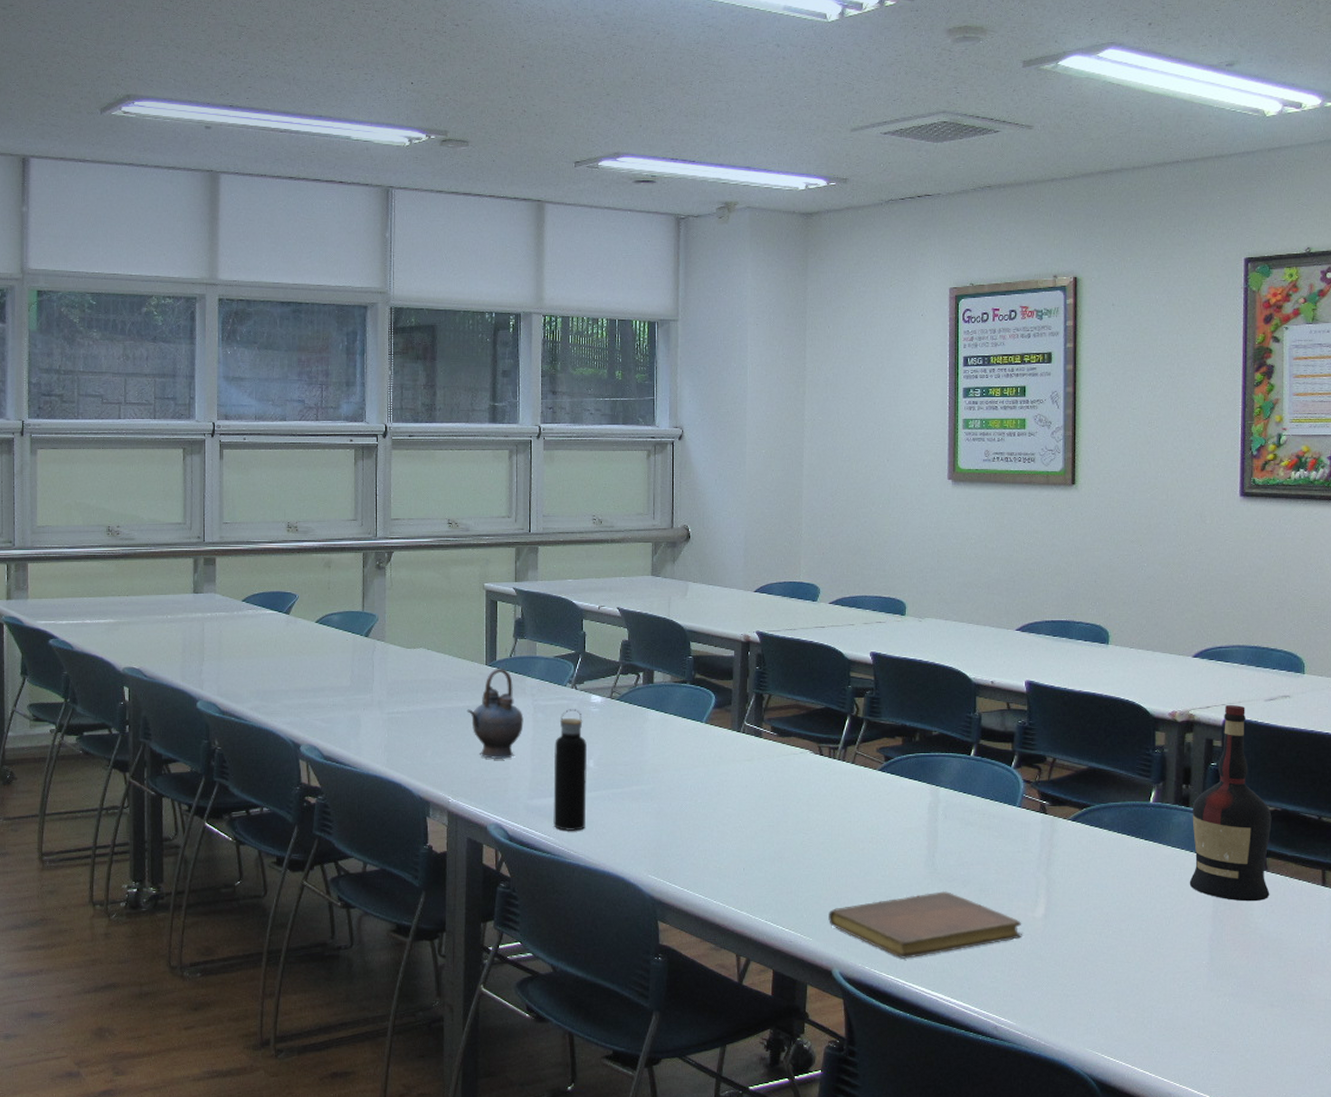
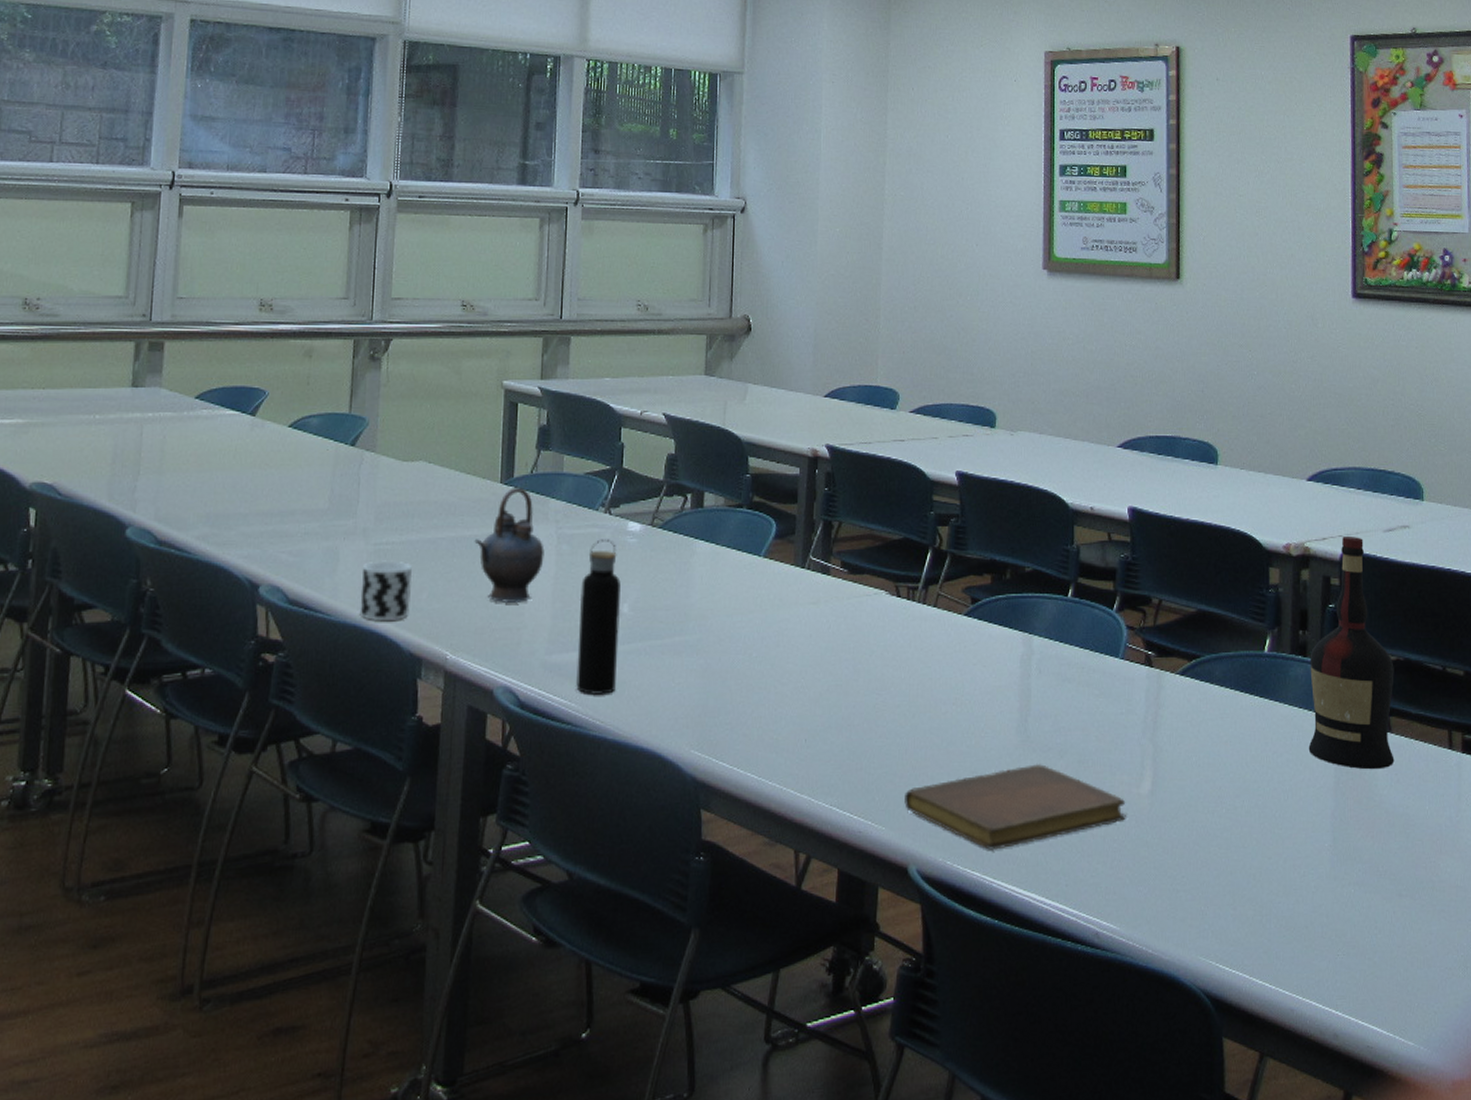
cup: none [379,726,419,772] -> present [359,560,413,620]

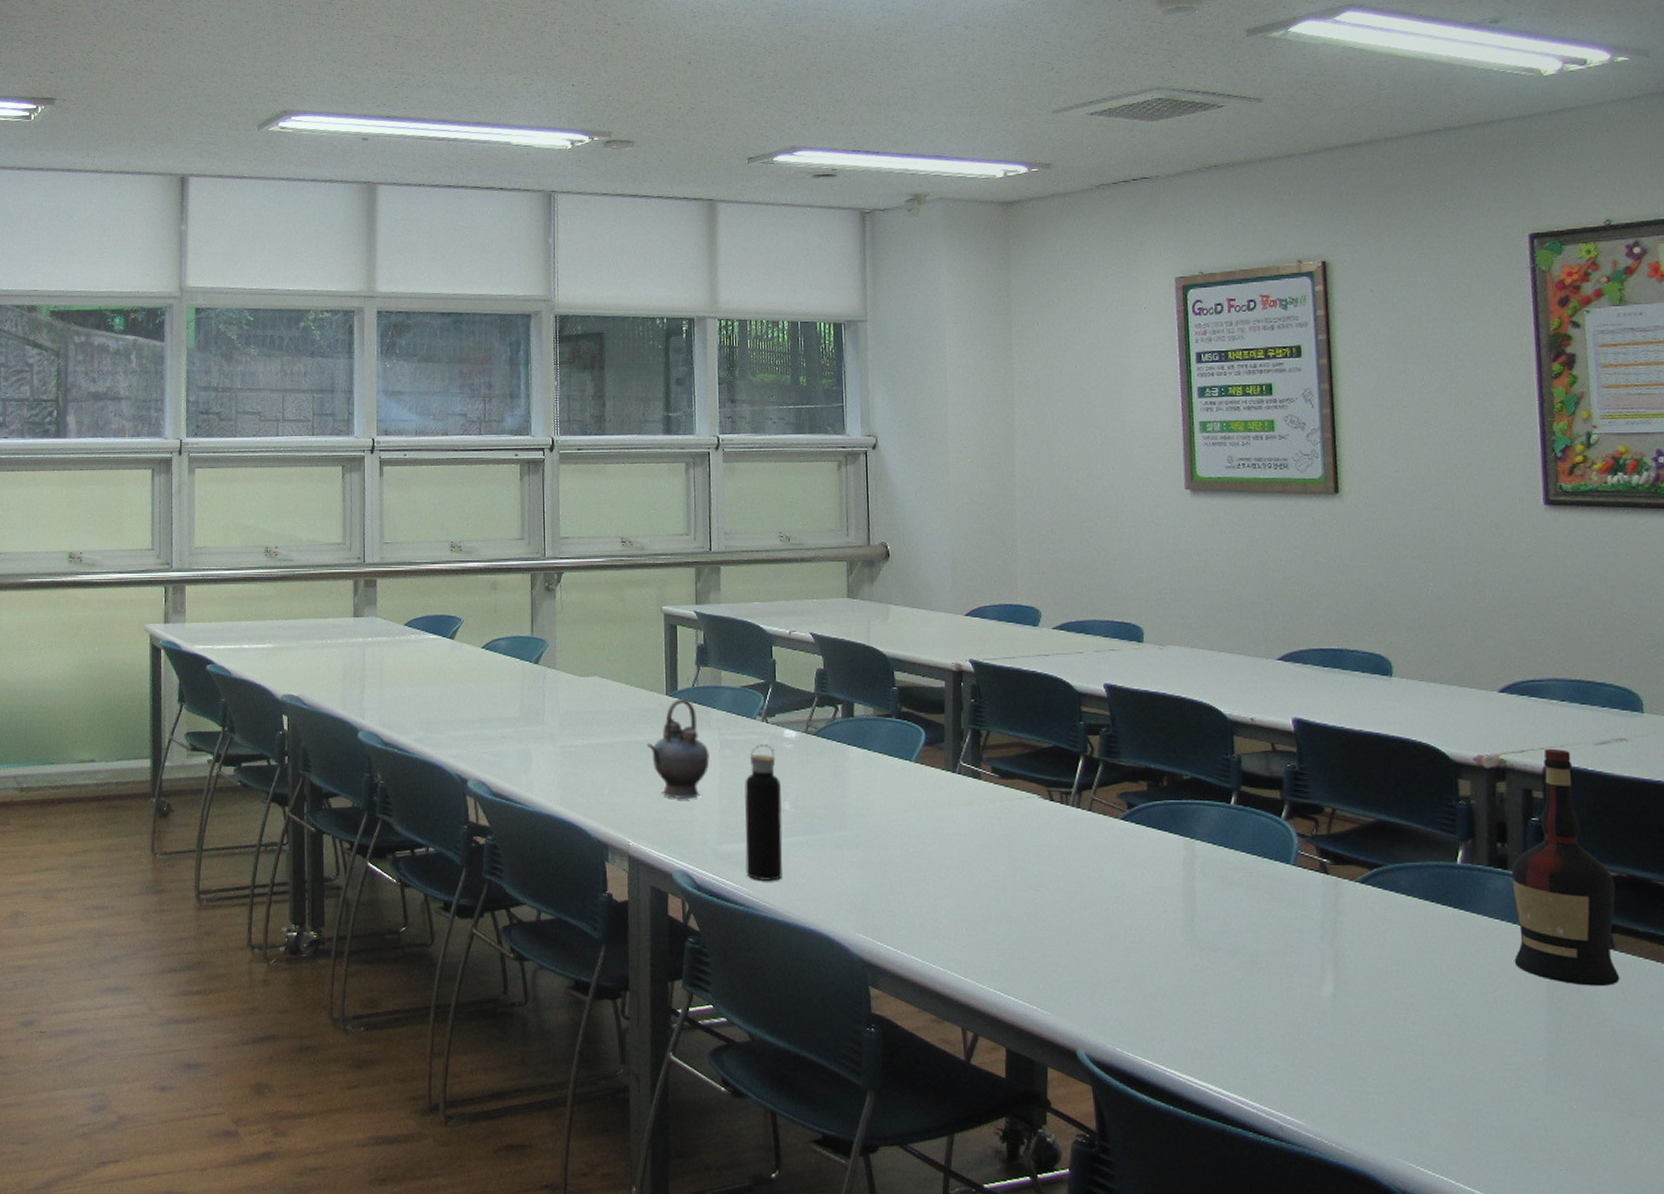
cup: present [359,560,413,620] -> none [551,761,595,811]
notebook: present [905,763,1126,850] -> none [1069,961,1307,1041]

